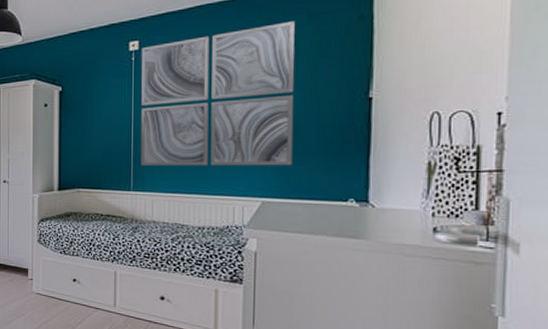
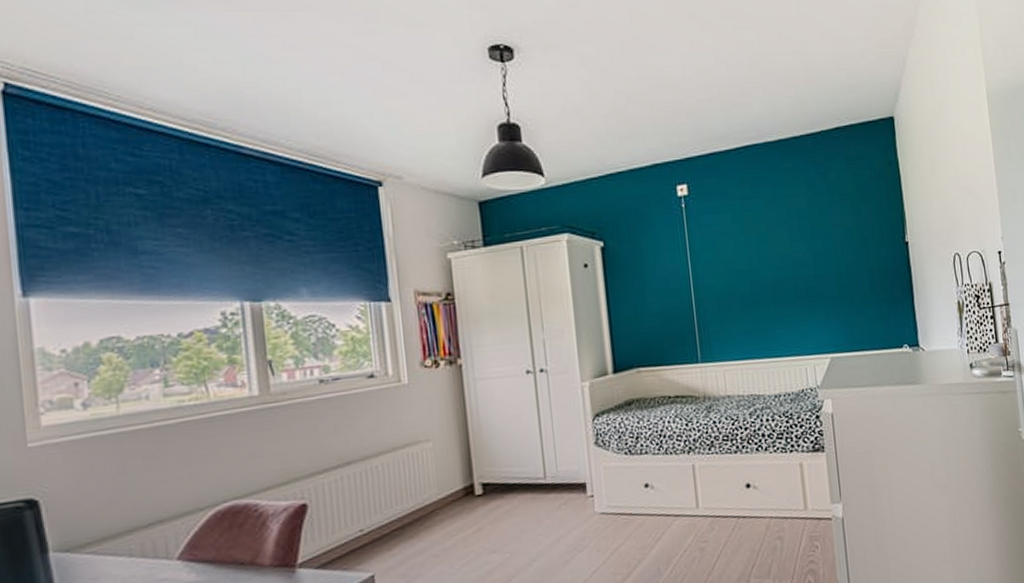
wall art: present [140,21,295,166] -> none [690,165,853,332]

